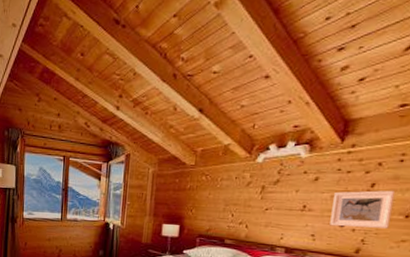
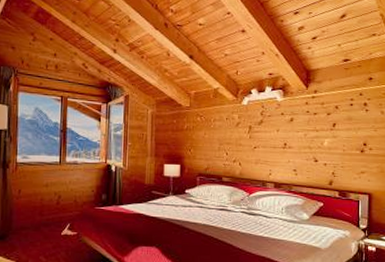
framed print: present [330,190,396,229] -> none [307,129,351,162]

